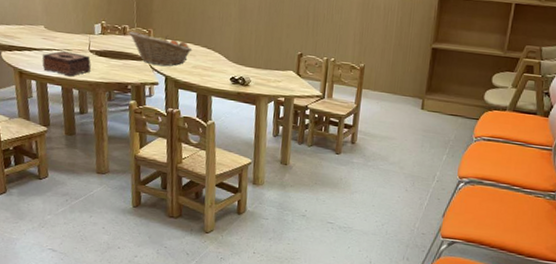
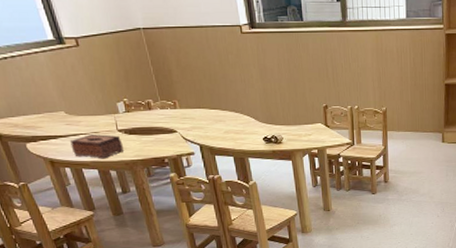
fruit basket: present [129,32,193,67] -> none [154,104,221,136]

